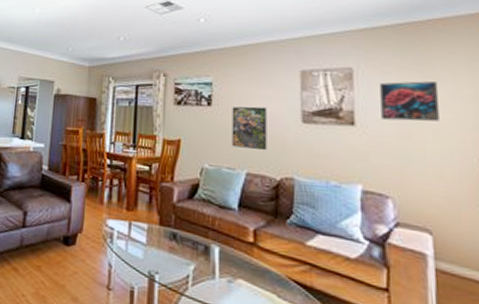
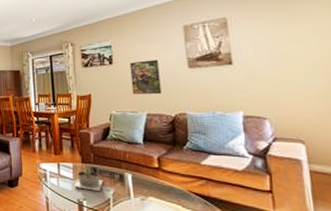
succulent planter: none [145,231,183,264] -> present [73,167,103,191]
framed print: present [380,81,439,121] -> none [250,19,304,56]

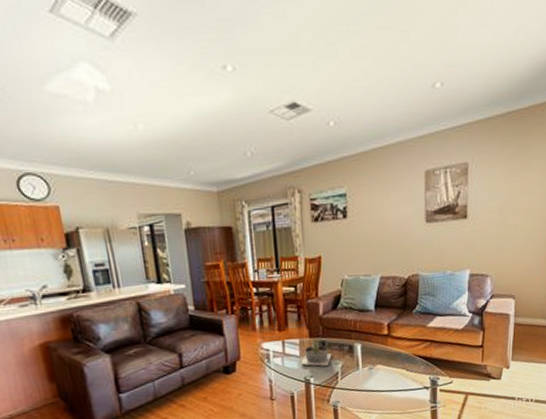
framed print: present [129,59,162,95] -> none [366,212,397,255]

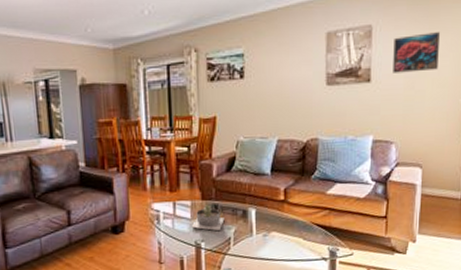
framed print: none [488,168,532,209] -> present [393,32,441,73]

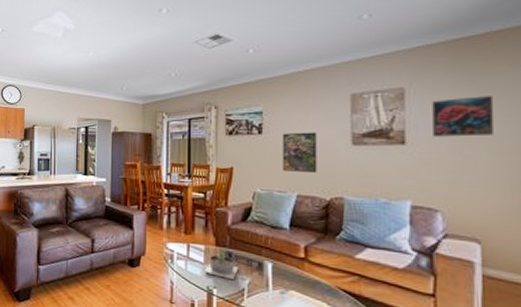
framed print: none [263,74,295,117] -> present [282,132,317,174]

